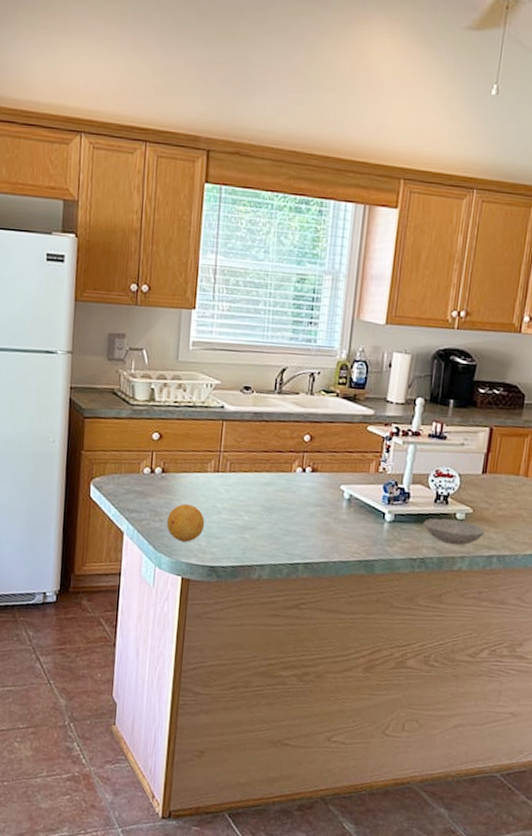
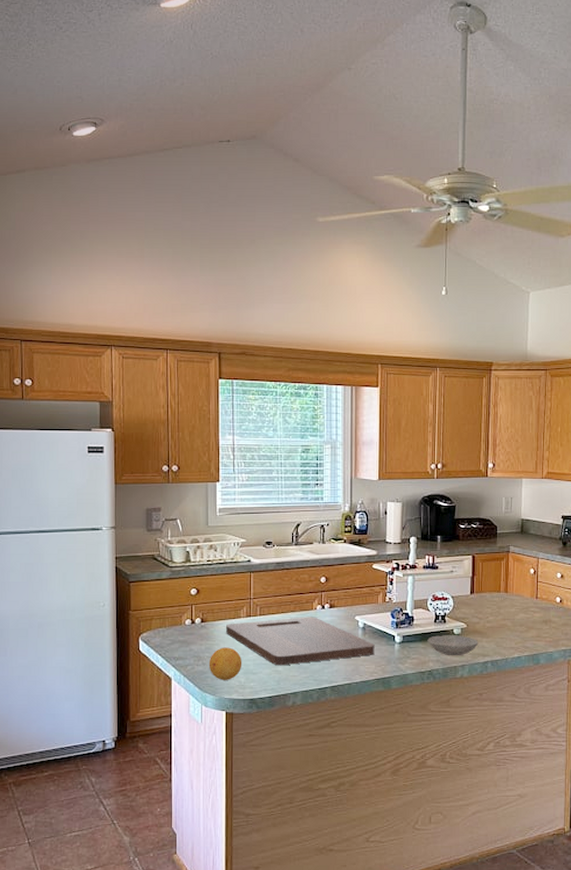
cutting board: none [189,477,360,533] -> present [226,617,375,666]

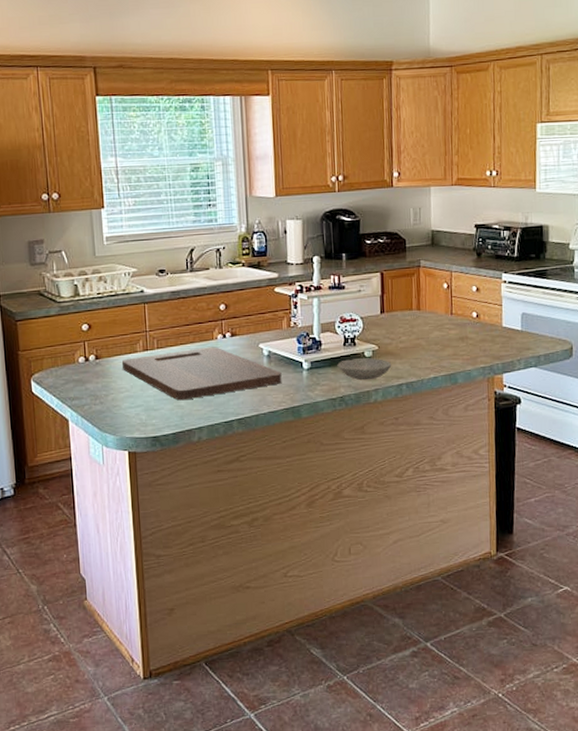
fruit: present [208,647,242,680] -> none [106,384,143,419]

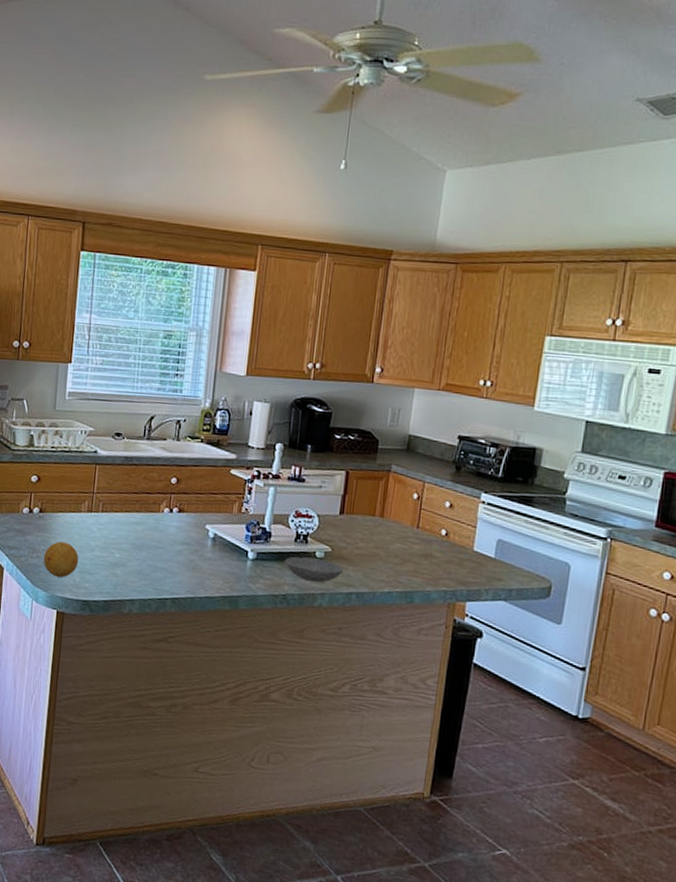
fruit: none [106,384,143,419] -> present [43,541,79,578]
cutting board: present [122,347,282,401] -> none [64,517,225,570]

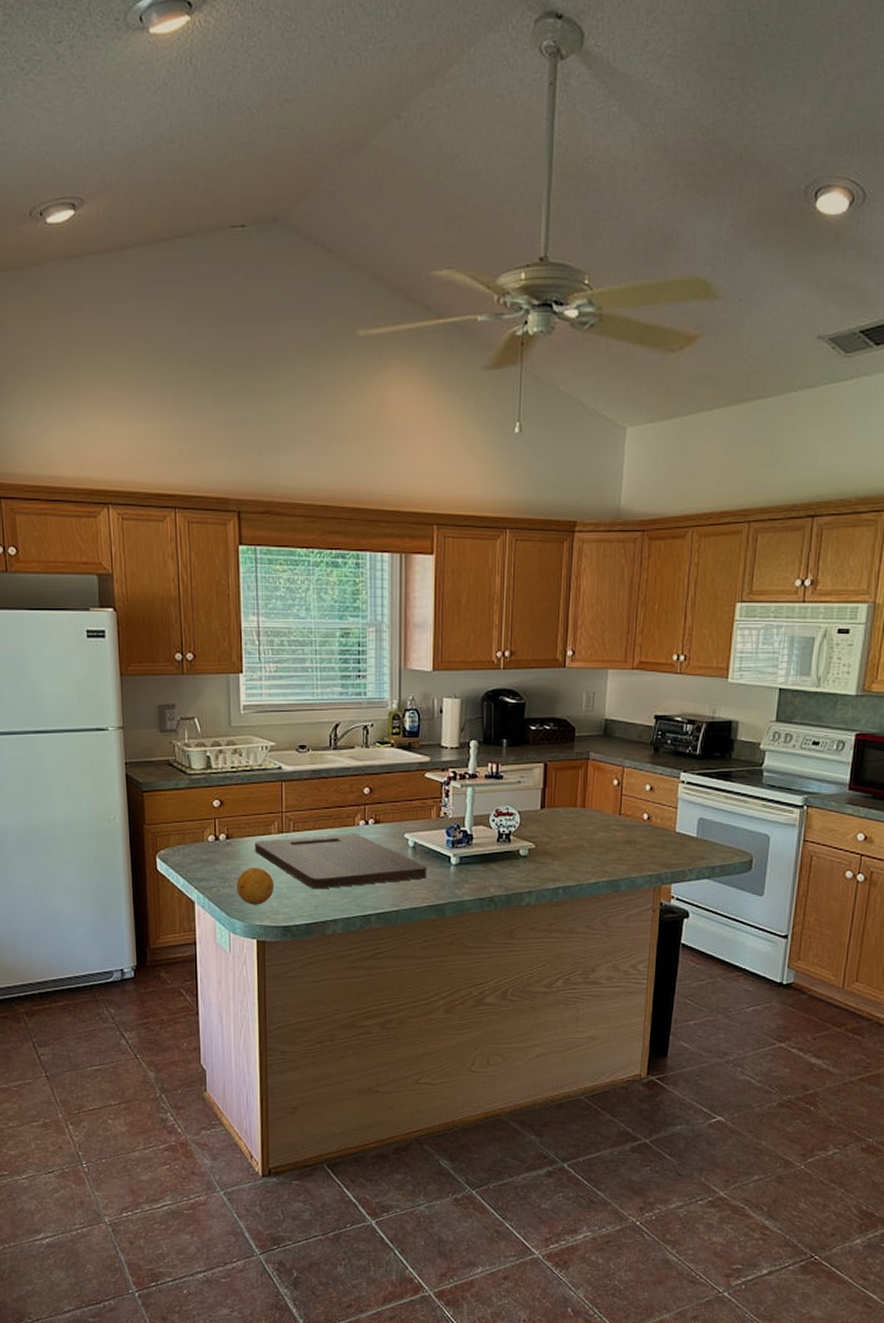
cutting board: none [64,517,225,570] -> present [255,833,427,890]
bowl: present [284,556,344,583] -> none [488,857,549,881]

